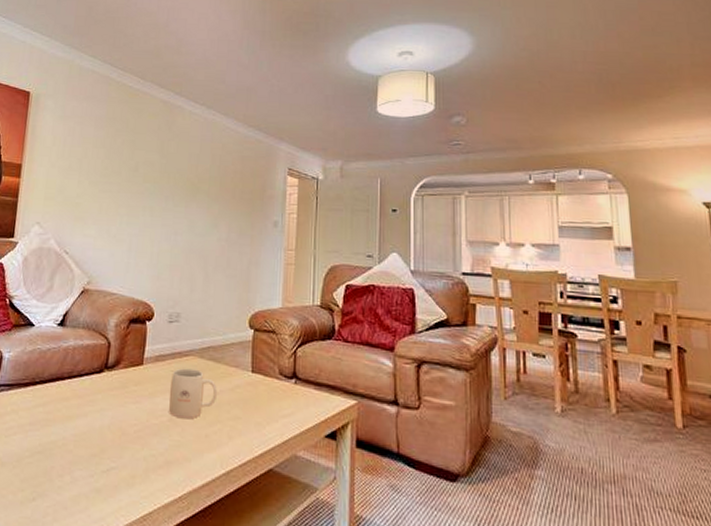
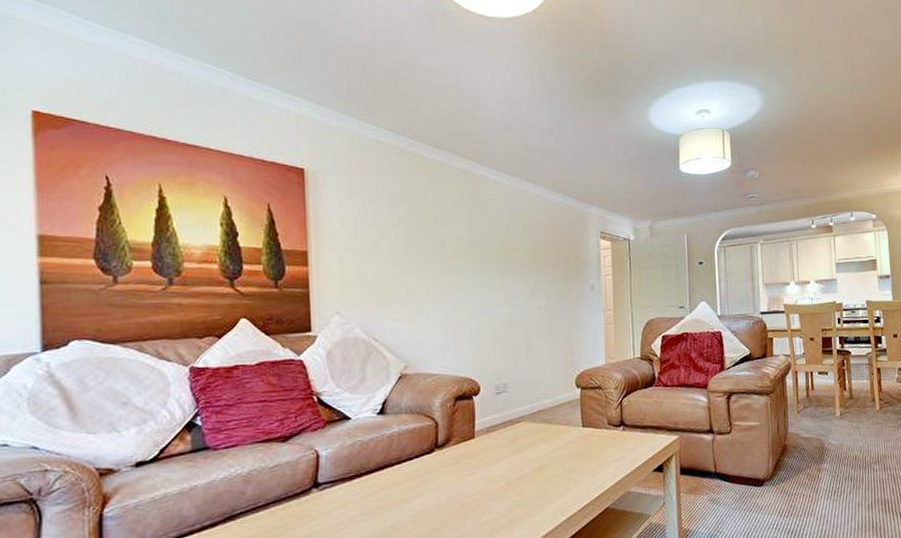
mug: present [168,368,218,419] -> none [504,433,552,481]

